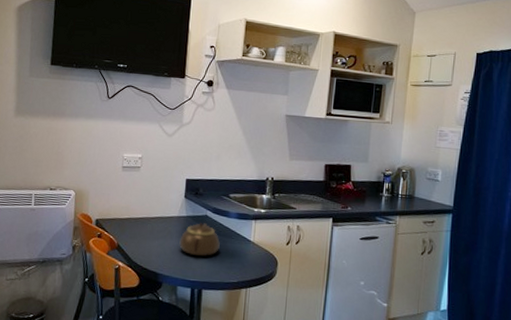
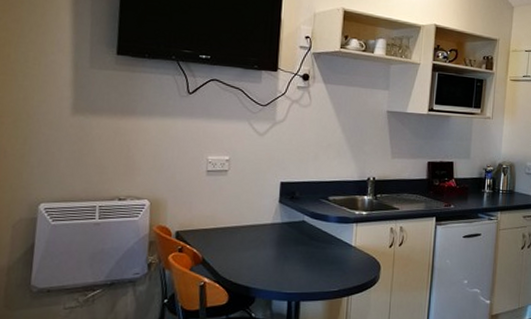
teapot: present [179,223,220,257] -> none [274,229,319,266]

